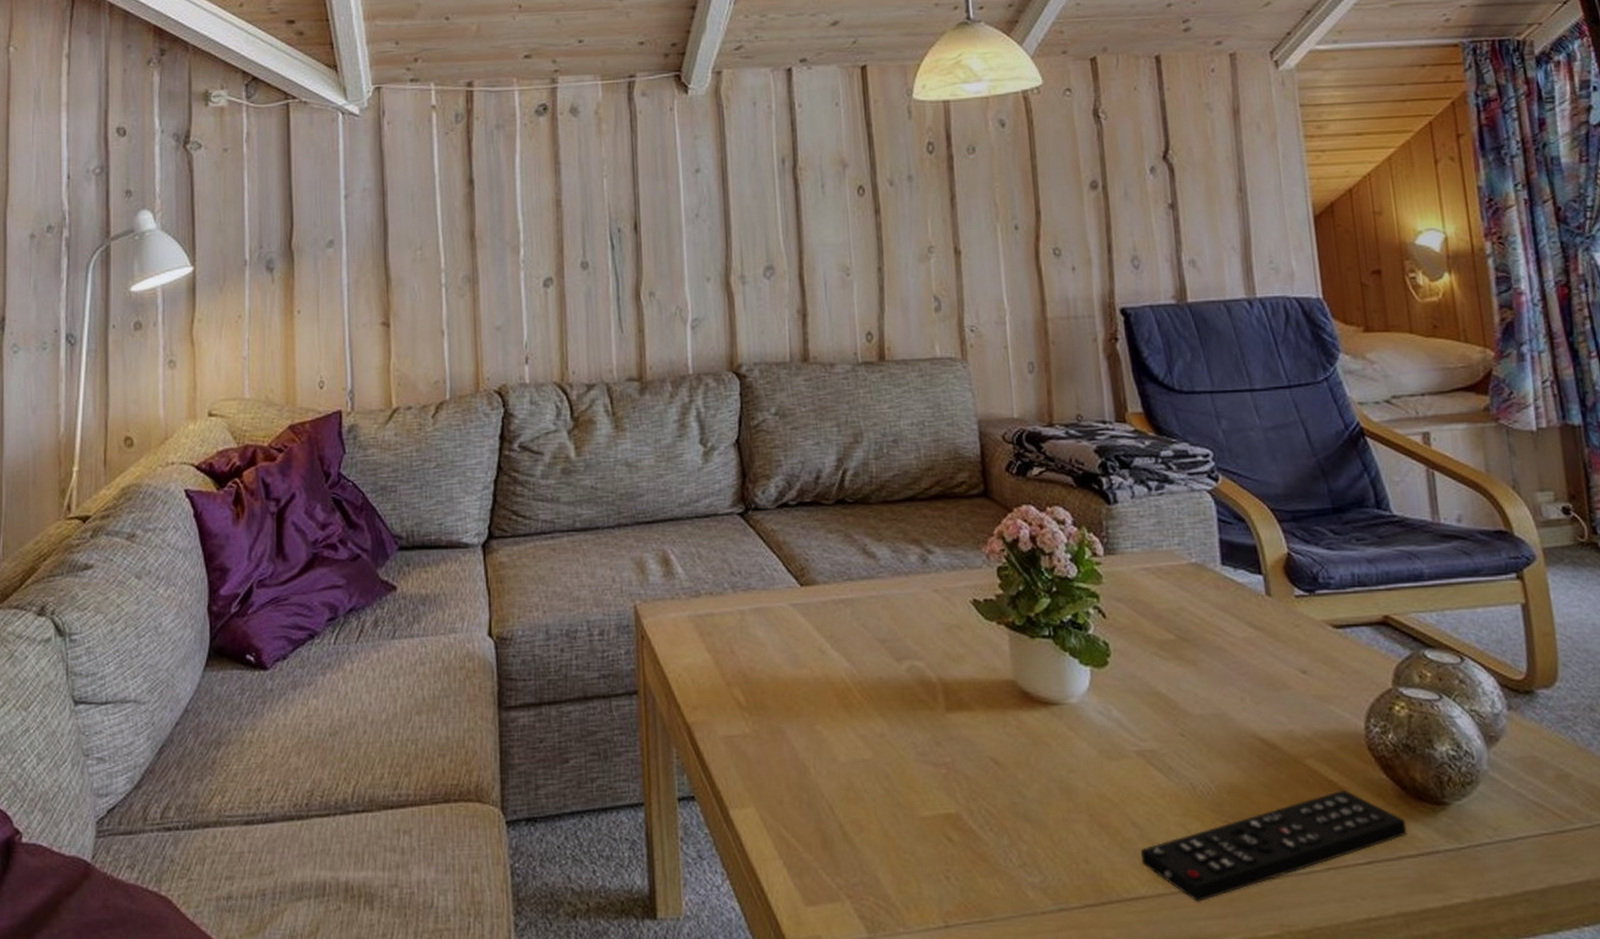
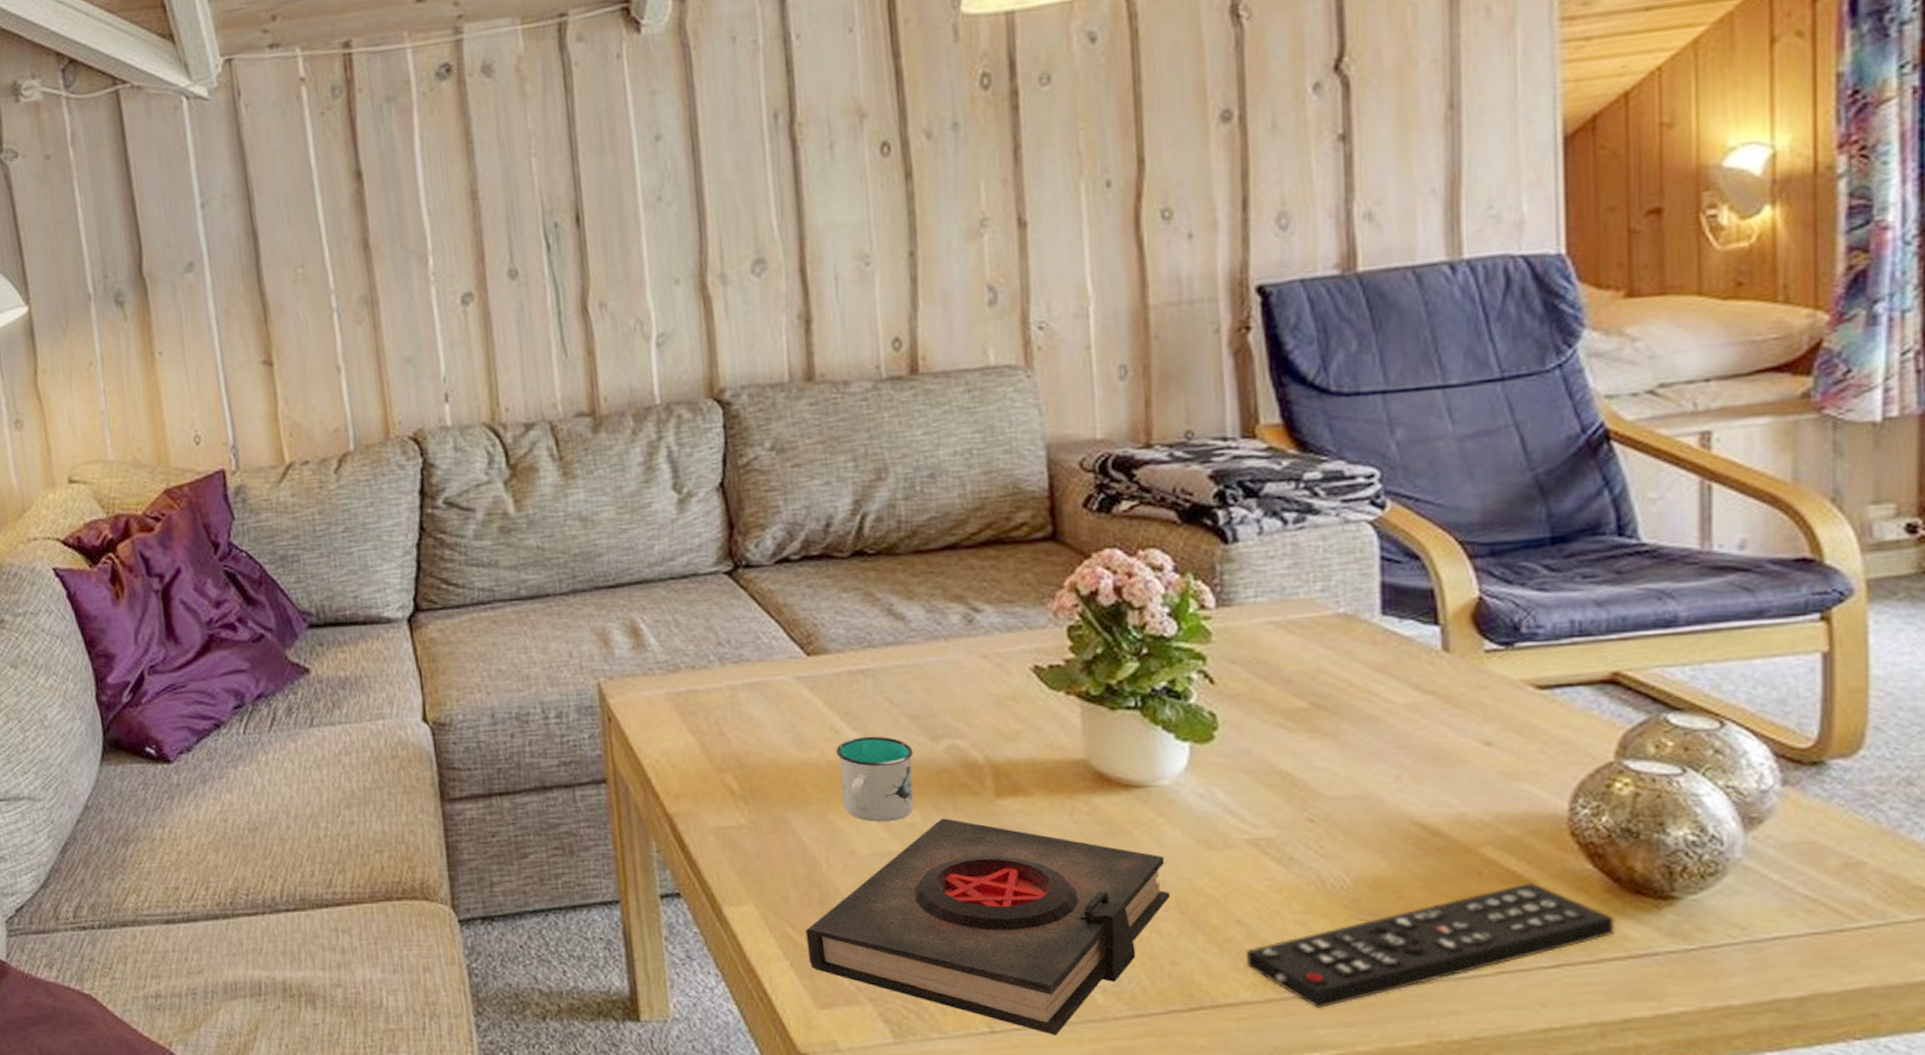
book: none [796,730,1081,930] -> present [805,818,1170,1037]
mug: none [822,656,883,732] -> present [836,736,914,822]

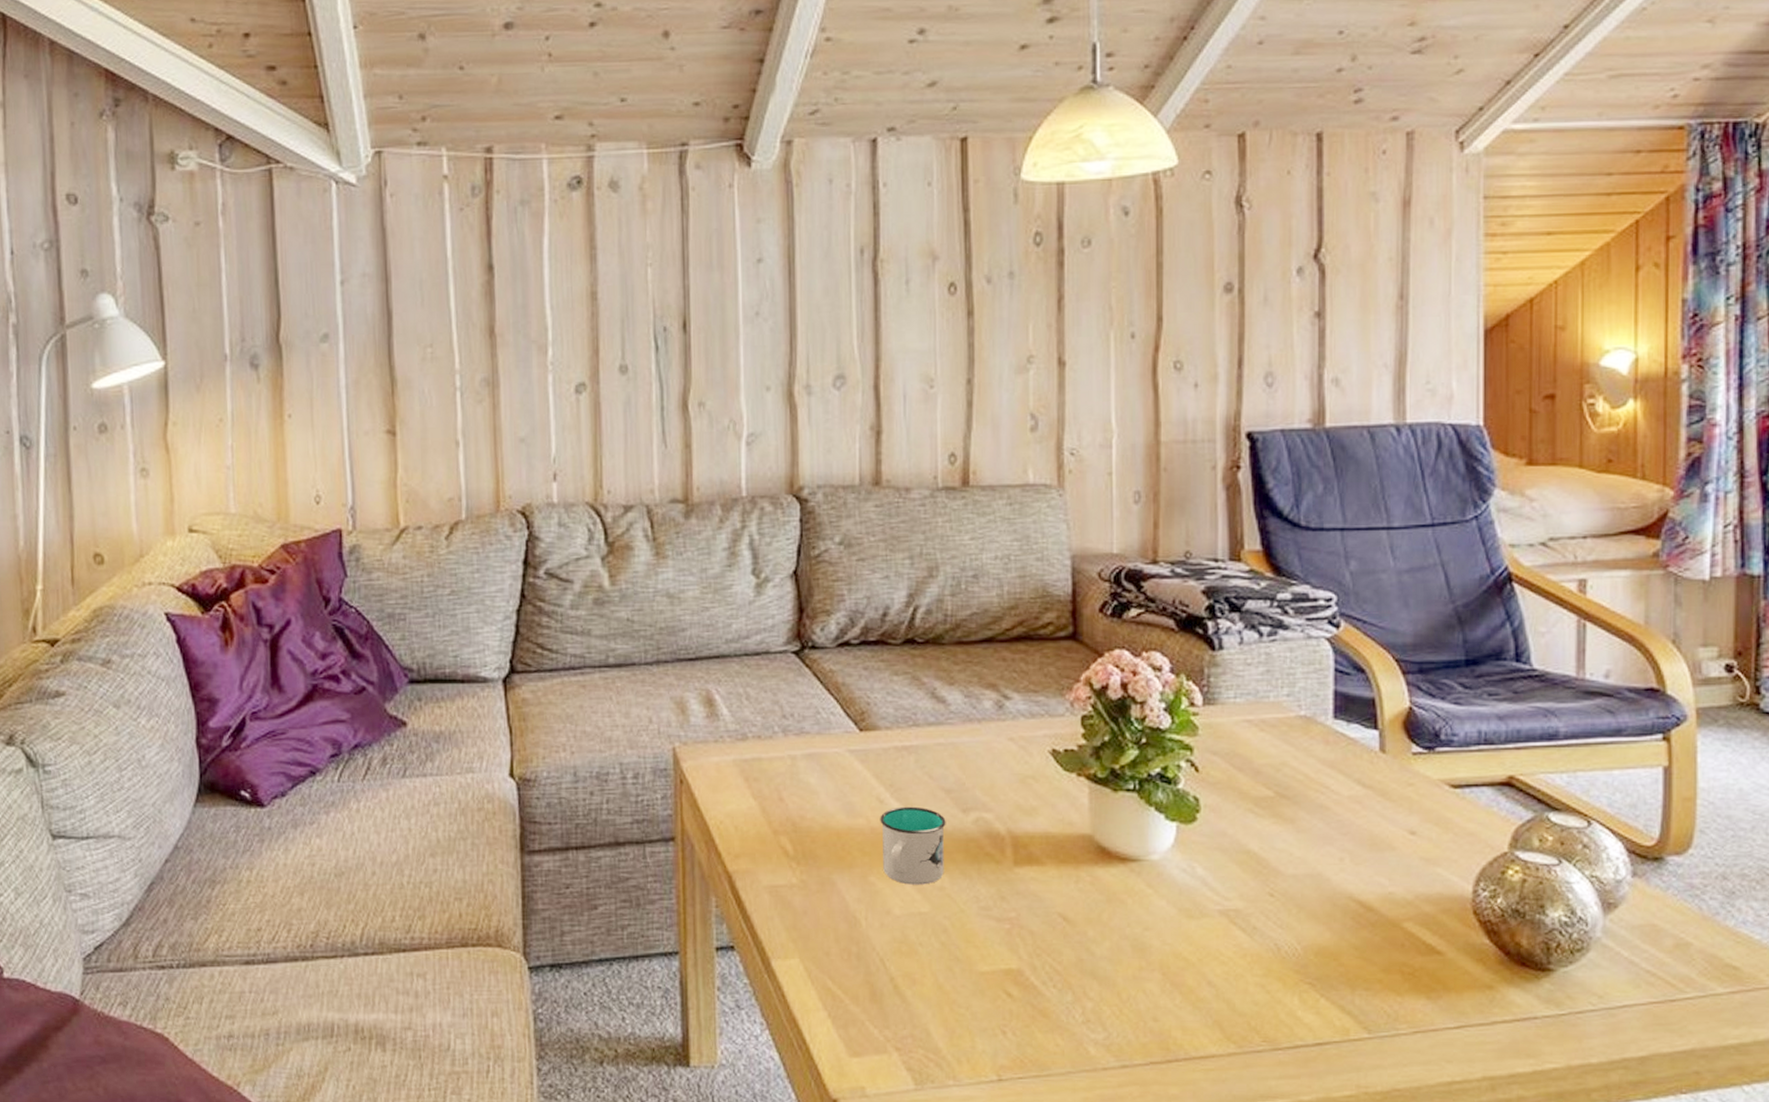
book: present [805,818,1170,1037] -> none [843,883,1155,1085]
remote control: present [1245,882,1615,1010] -> none [1214,954,1505,1063]

